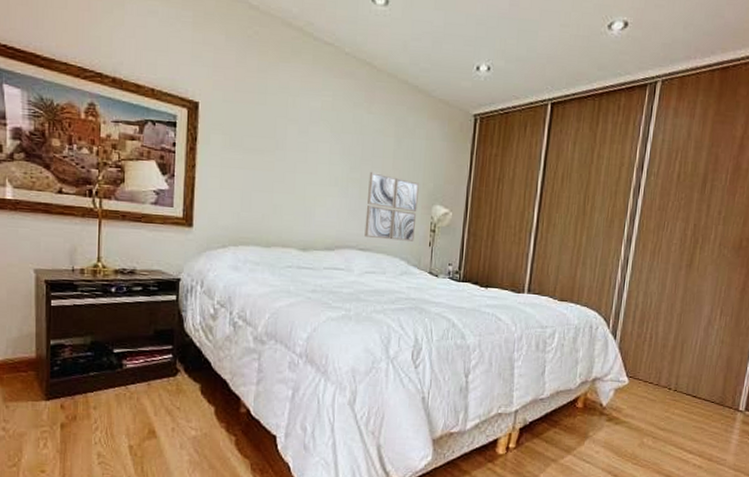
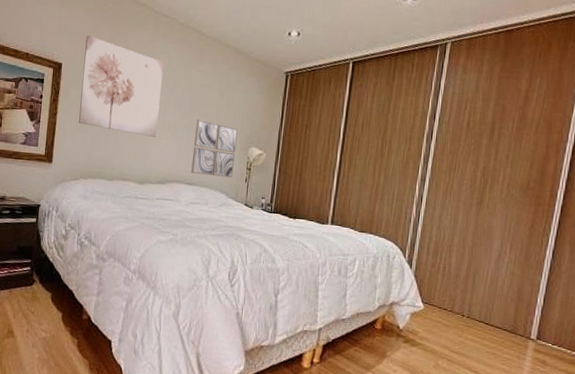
wall art: none [224,67,328,194] -> present [79,35,164,137]

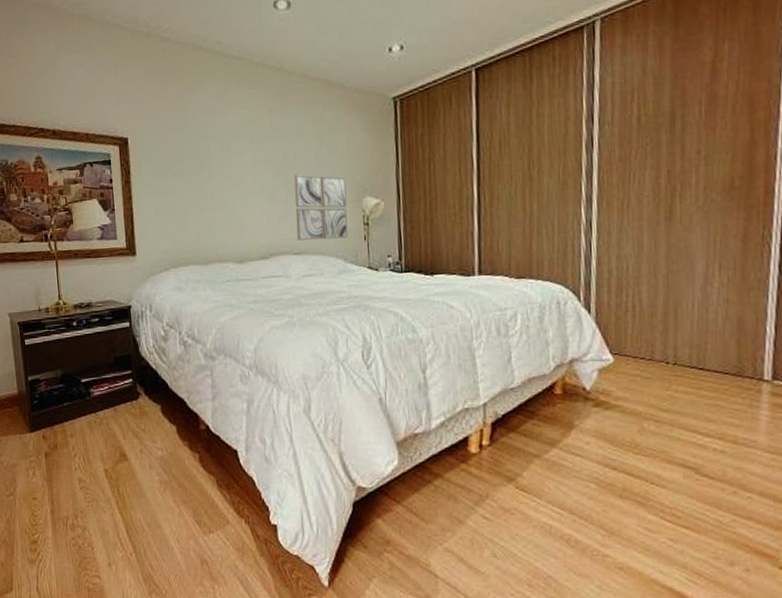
wall art: present [79,35,164,137] -> none [149,99,250,206]

